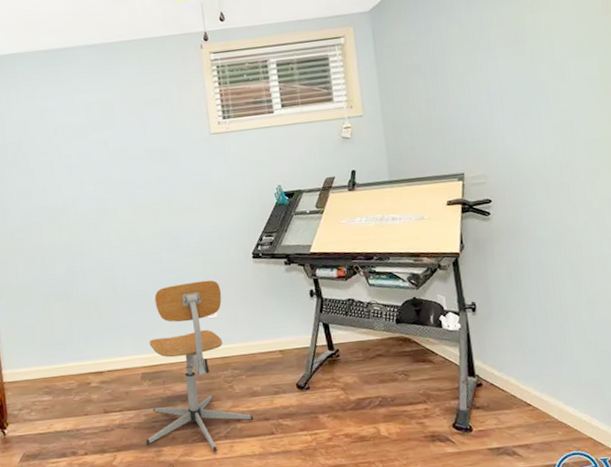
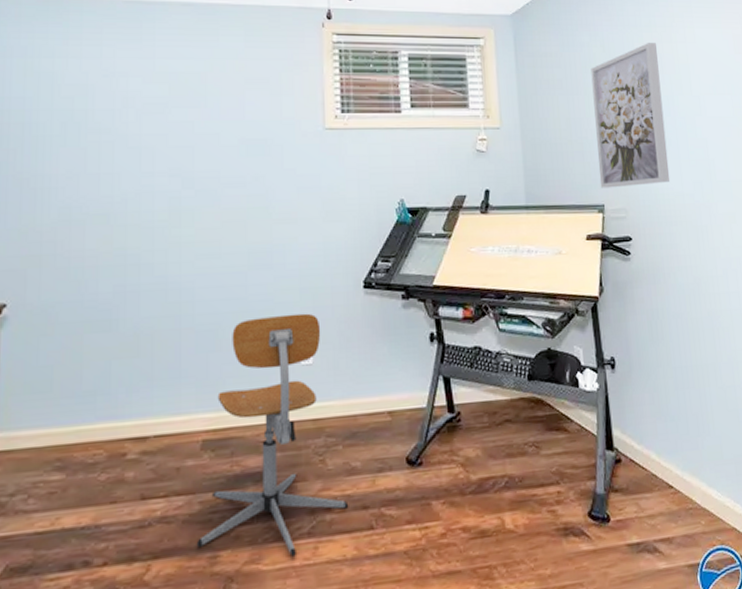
wall art: none [449,16,531,159] -> present [591,43,670,188]

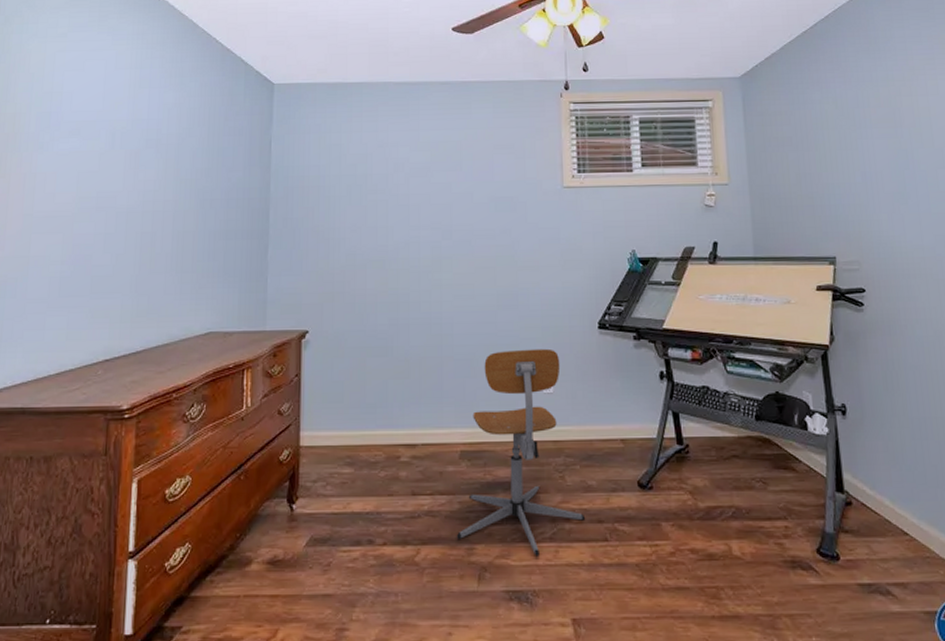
wall art: present [591,43,670,188] -> none [822,97,909,241]

